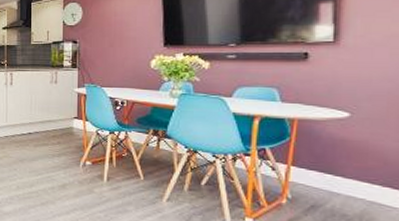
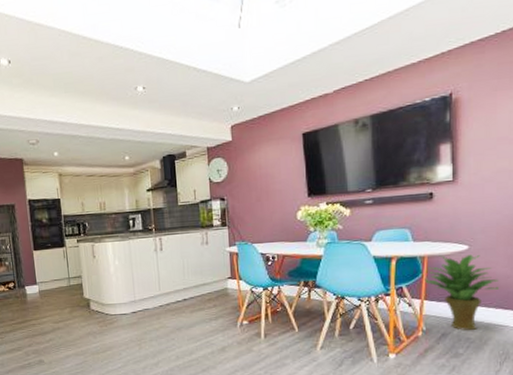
potted plant: none [293,118,388,208] -> present [425,254,499,331]

